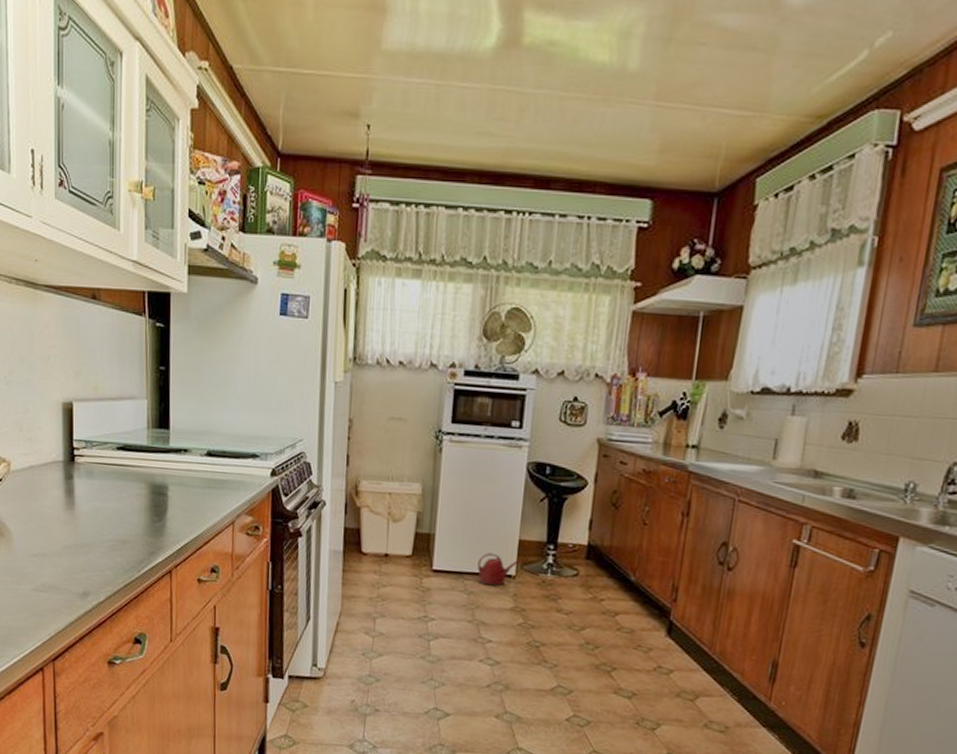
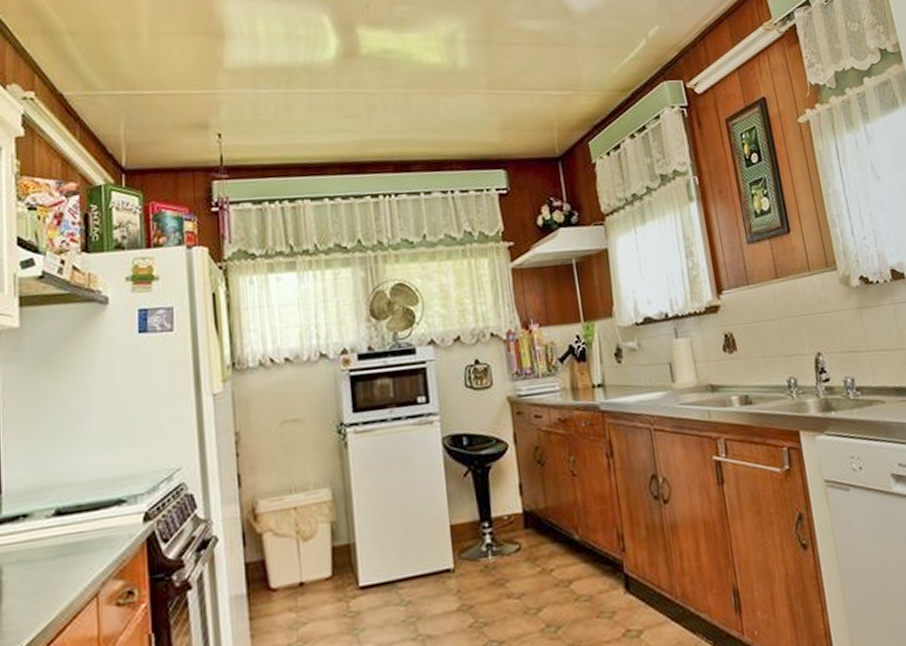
watering can: present [477,552,523,587] -> none [410,547,459,589]

